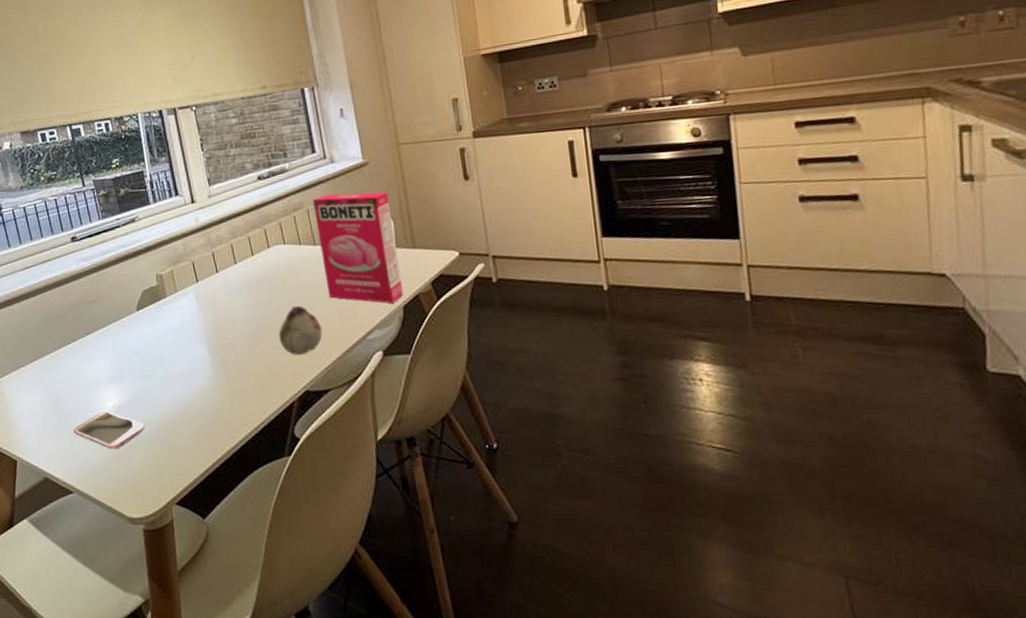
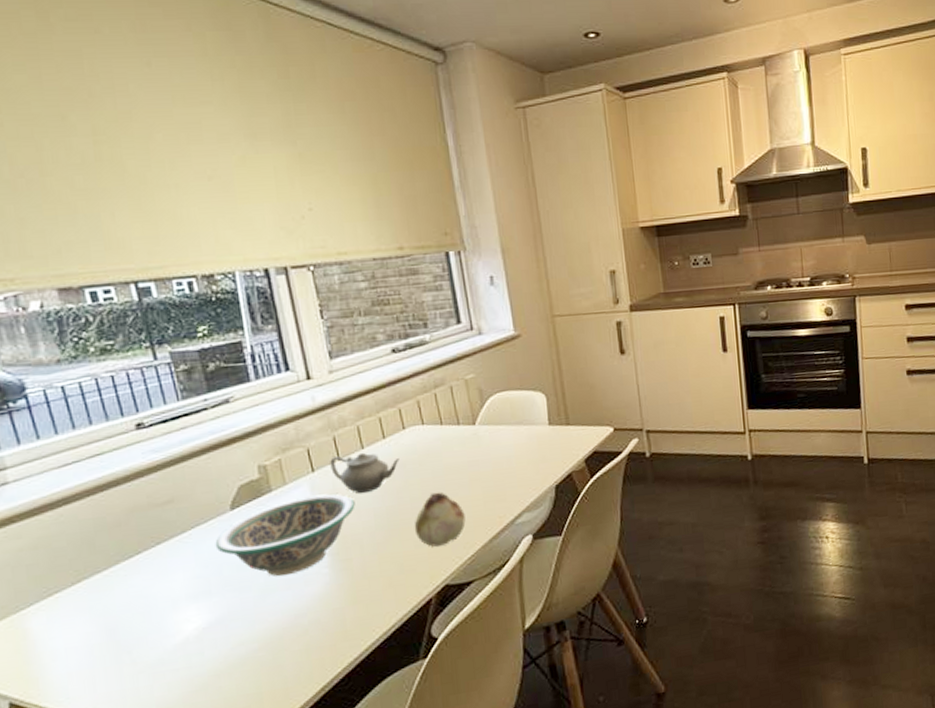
smartphone: present [73,410,145,449] -> none [137,634,240,681]
bowl: none [126,301,231,370] -> present [215,493,355,577]
teapot: none [210,267,266,304] -> present [330,452,400,494]
cereal box: present [313,192,404,303] -> none [457,366,556,484]

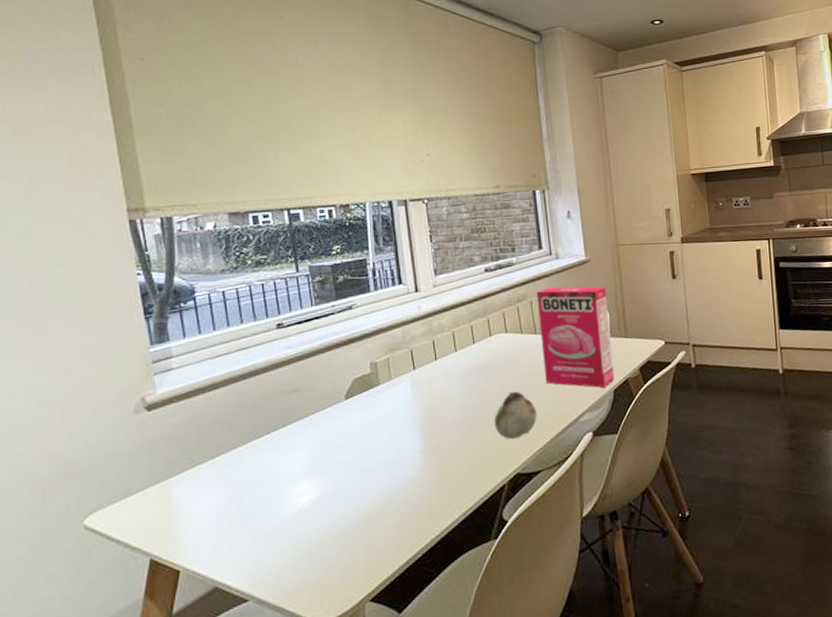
bowl: present [215,493,355,577] -> none [330,389,446,459]
teapot: present [330,452,400,494] -> none [429,354,485,390]
cereal box: none [457,366,556,484] -> present [537,286,615,388]

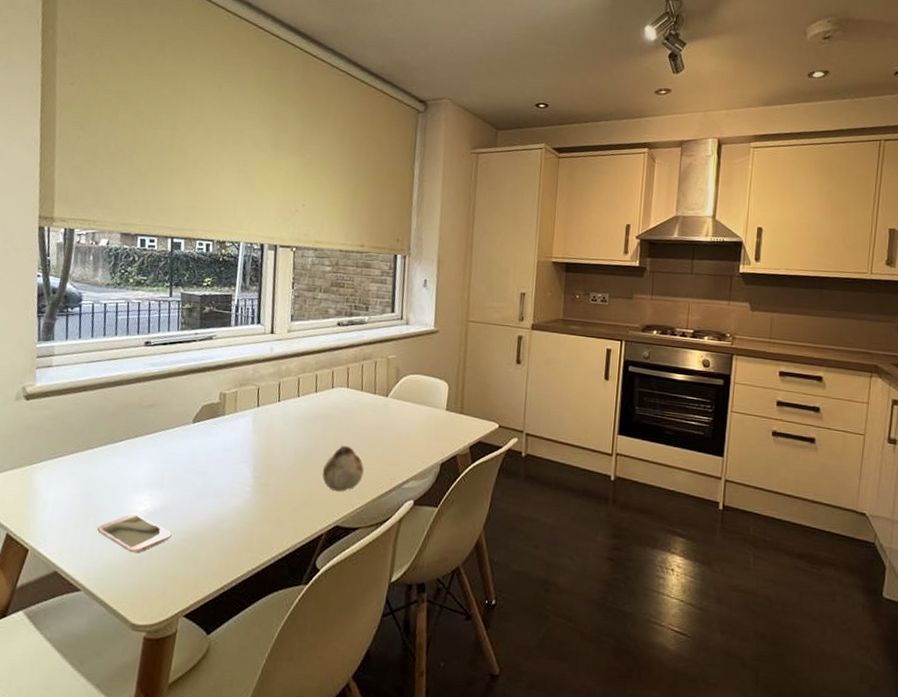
smartphone: none [257,506,342,548] -> present [97,513,172,553]
cereal box: present [537,286,615,388] -> none [377,350,450,459]

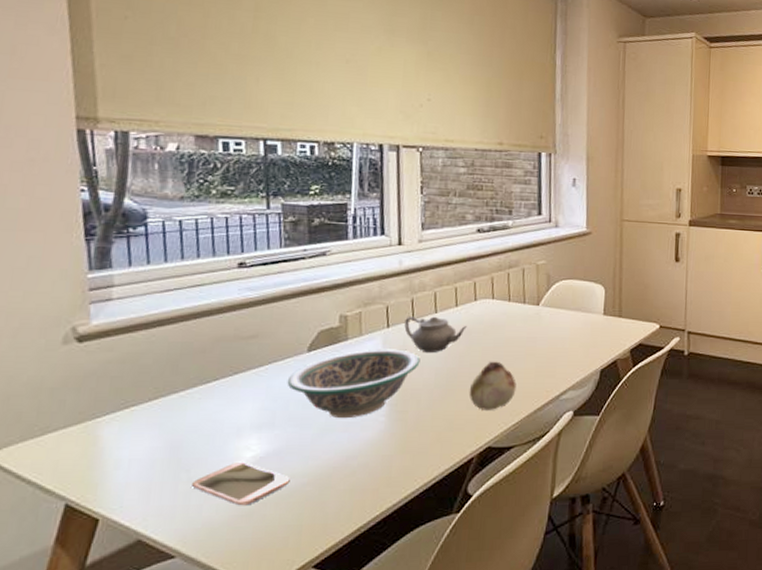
bowl: none [175,425,283,486] -> present [287,349,420,419]
teapot: none [271,399,324,434] -> present [404,316,467,354]

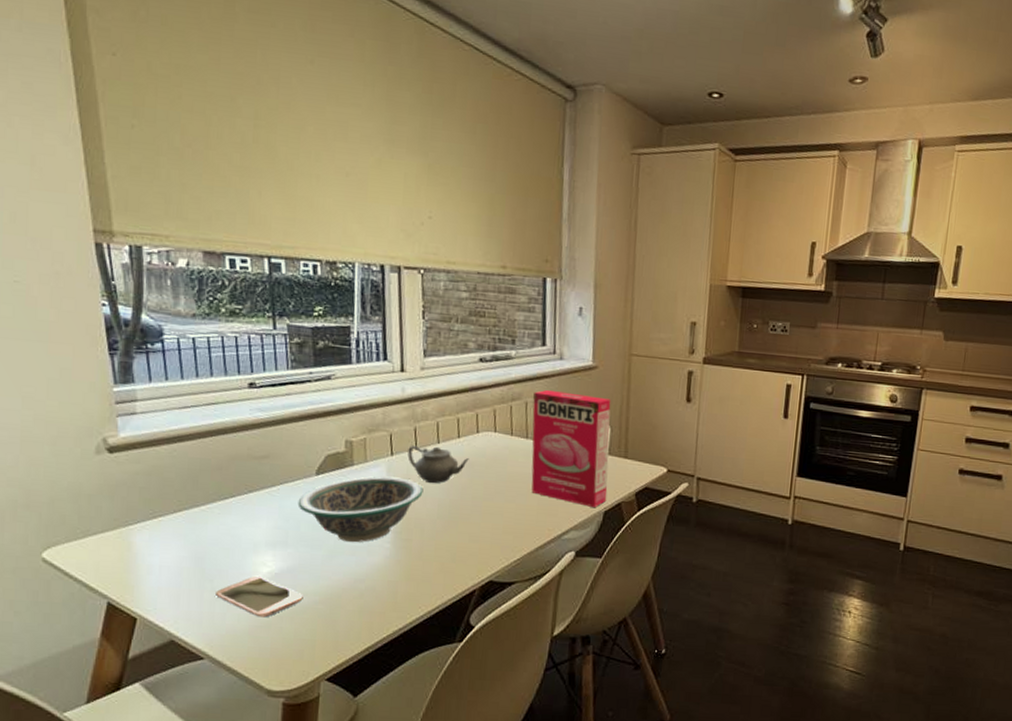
fruit: present [469,361,516,410] -> none [471,496,518,545]
cereal box: none [529,256,605,366] -> present [531,389,611,507]

